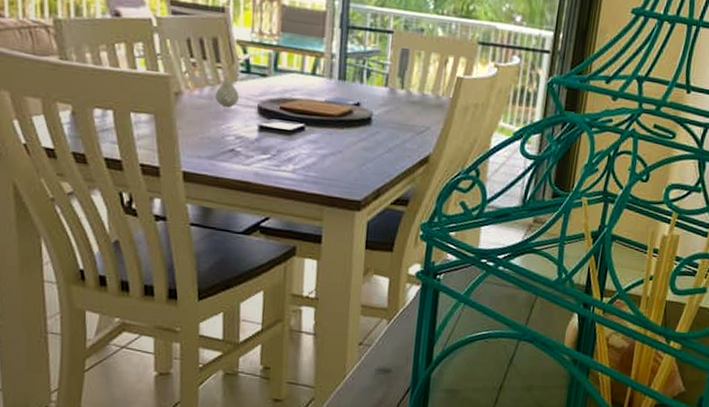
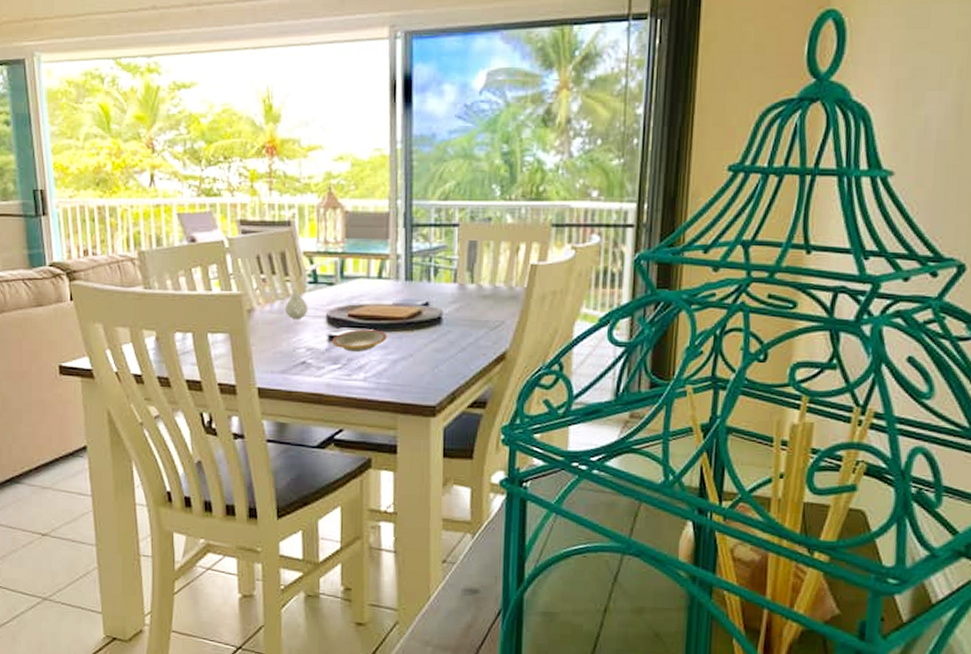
plate: none [262,122,318,145] -> present [332,329,387,353]

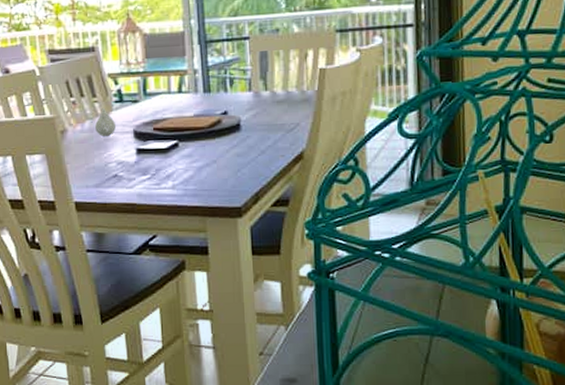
plate: present [332,329,387,353] -> none [140,140,191,163]

